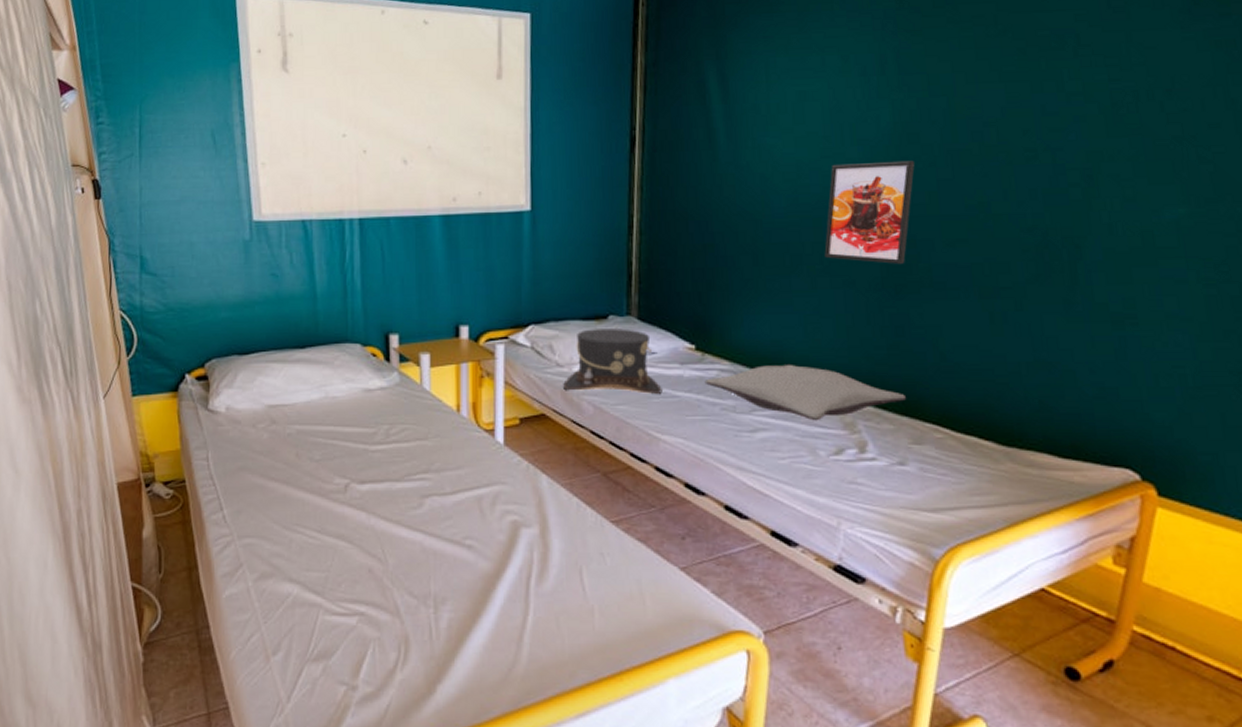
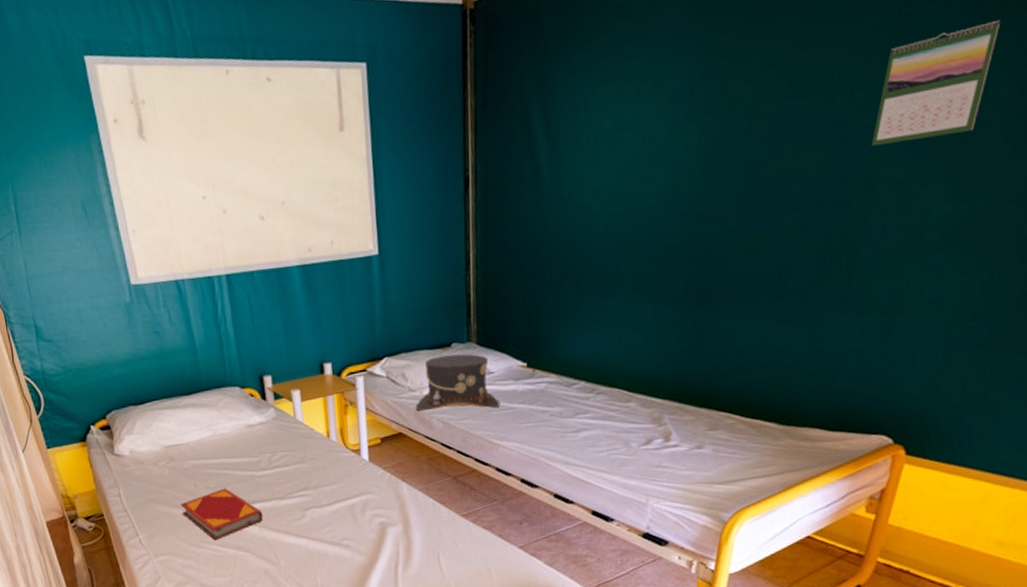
hardback book: none [276,461,373,526] -> present [180,488,263,541]
pillow: present [704,364,906,421] -> none [535,372,704,419]
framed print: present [824,160,915,264] -> none [637,180,717,277]
calendar: none [1088,19,1223,137] -> present [872,19,1001,145]

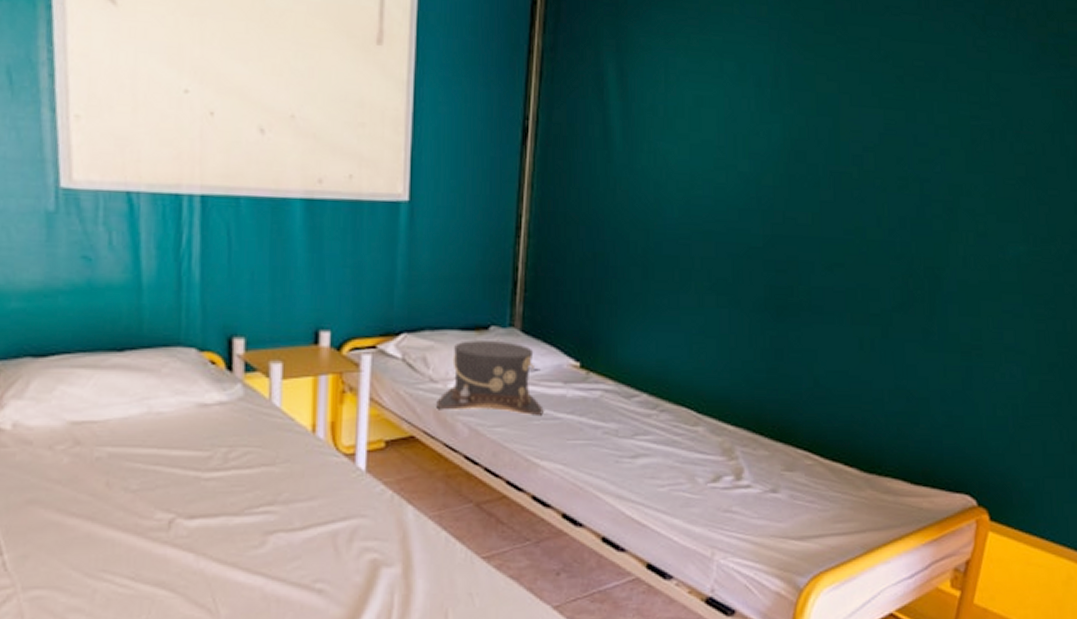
hardback book: present [180,488,263,541] -> none [78,492,204,571]
calendar: present [872,19,1001,145] -> none [951,69,1063,174]

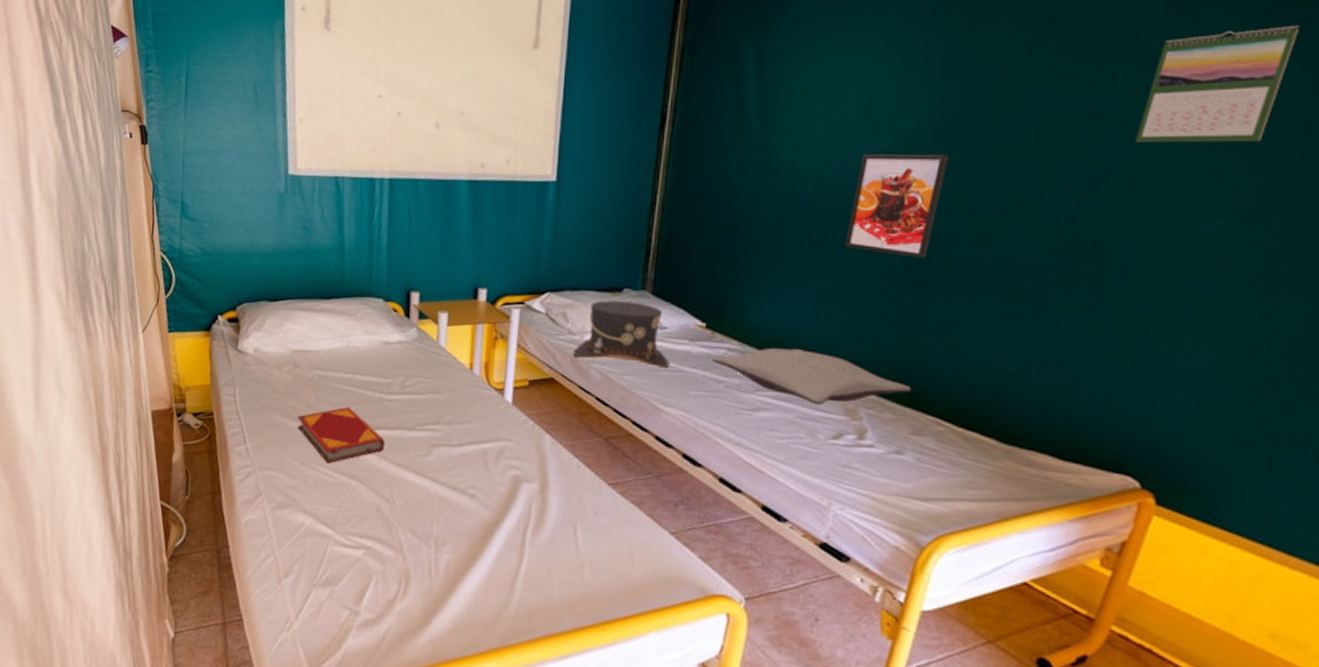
hardback book: none [78,492,204,571] -> present [297,406,385,464]
pillow: none [588,385,781,447] -> present [711,347,911,406]
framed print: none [712,177,800,285] -> present [845,154,948,258]
calendar: none [951,69,1063,174] -> present [1136,25,1300,143]

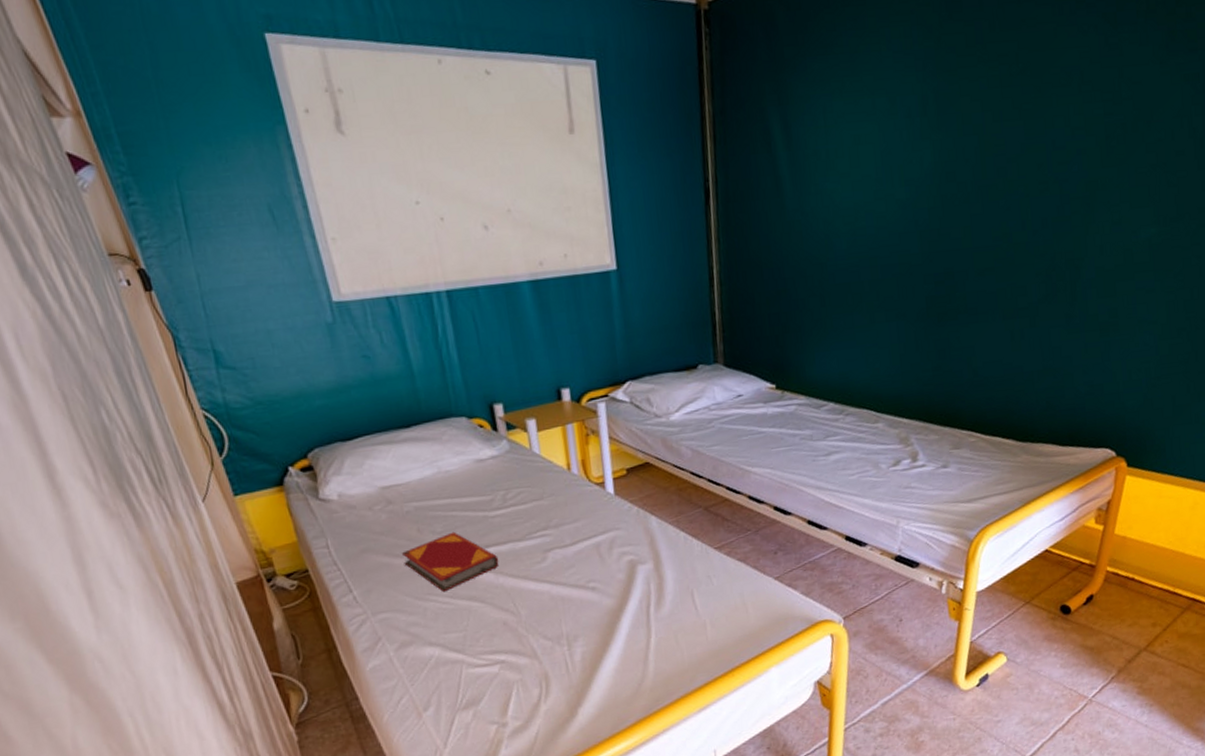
hat: present [573,300,670,367] -> none [662,376,750,438]
pillow: present [711,347,911,406] -> none [785,392,947,440]
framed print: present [845,154,948,258] -> none [880,198,952,295]
calendar: present [1136,25,1300,143] -> none [1087,54,1191,168]

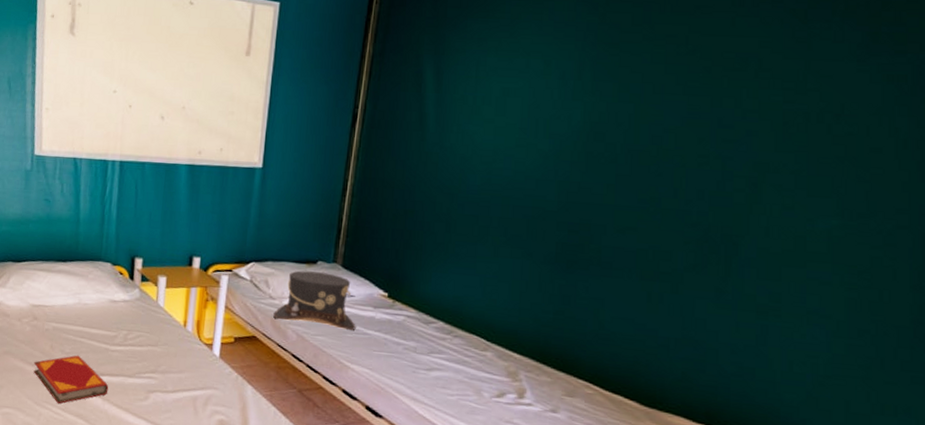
hat: none [662,376,750,438] -> present [273,270,356,330]

